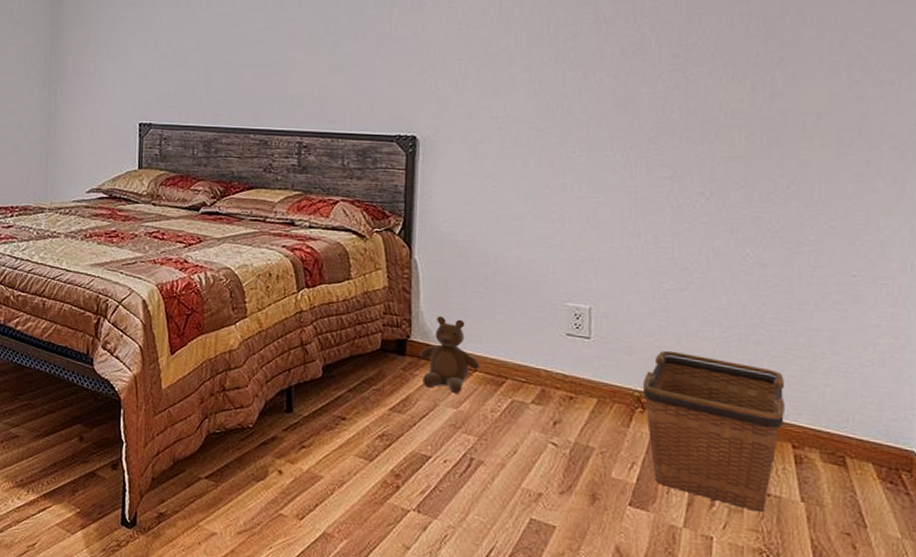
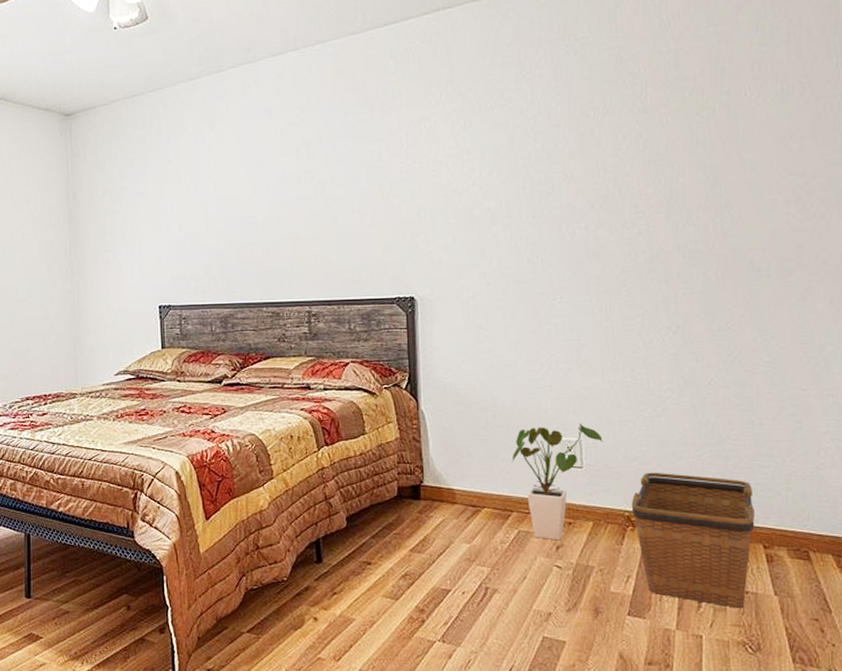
teddy bear: present [419,316,480,393] -> none [432,460,488,529]
house plant: none [511,289,616,416] -> present [512,423,603,541]

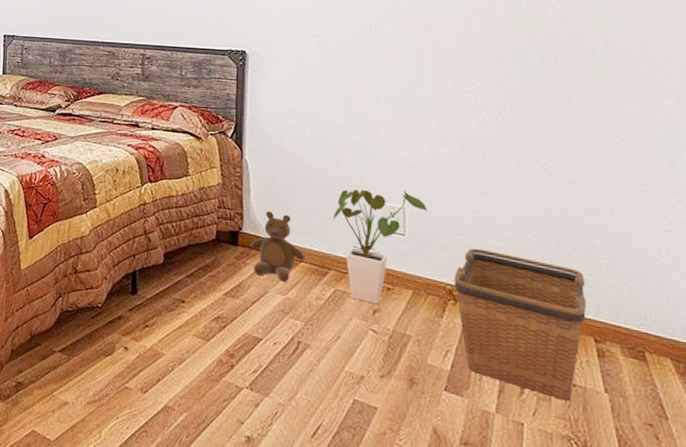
teddy bear: none [432,460,488,529] -> present [250,211,305,282]

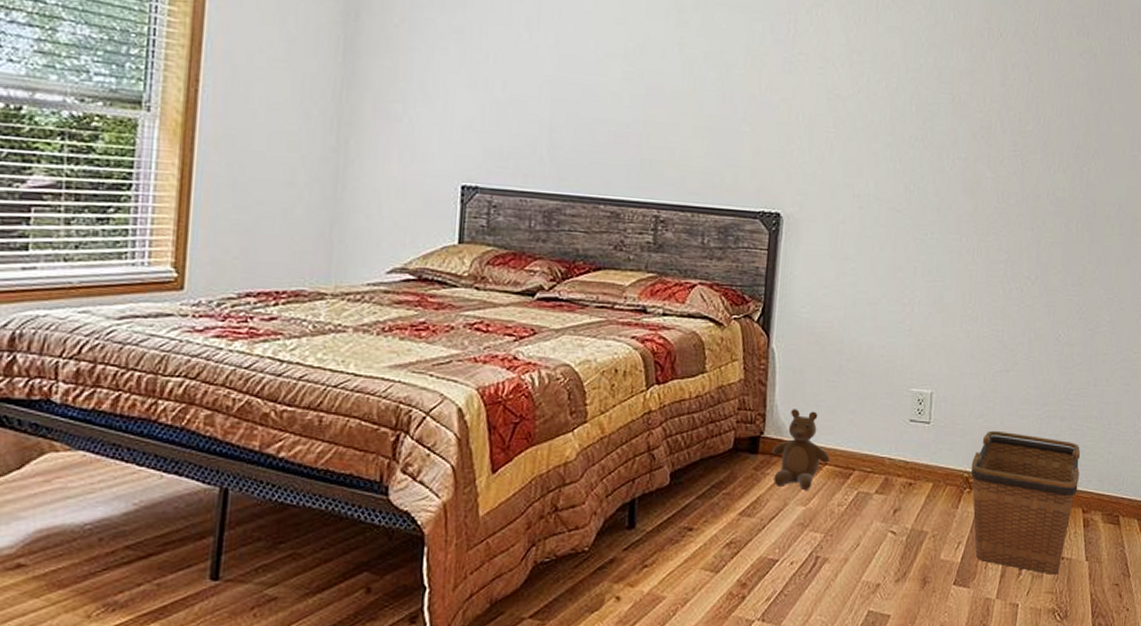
house plant: present [332,189,428,305] -> none [860,374,953,503]

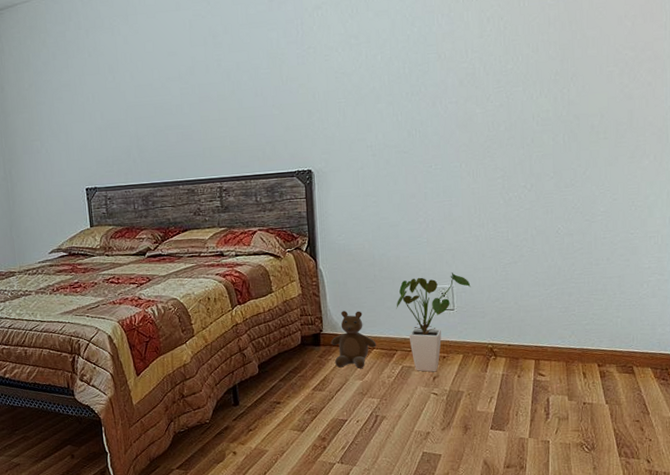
house plant: none [860,374,953,503] -> present [396,272,471,373]
bicycle basket: present [971,430,1080,574] -> none [493,309,591,417]

